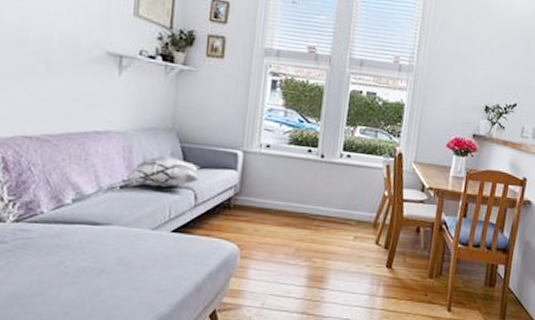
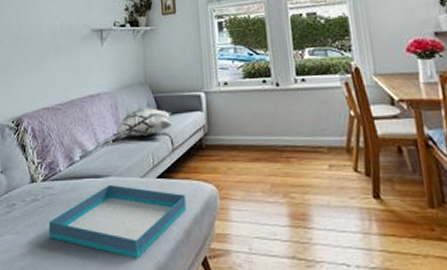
tray: none [18,233,203,310] -> present [48,184,187,259]

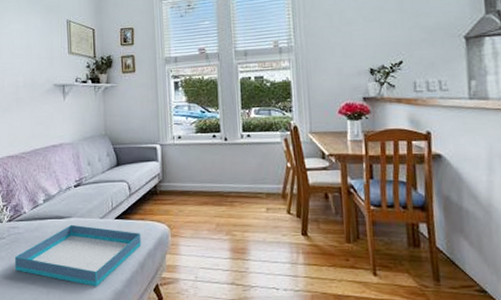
decorative pillow: present [116,107,173,137] -> none [78,157,131,183]

